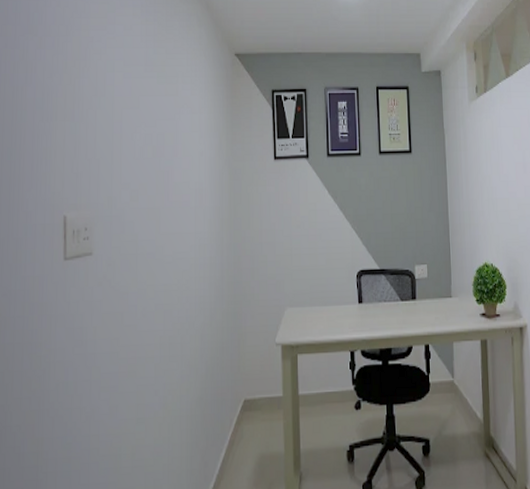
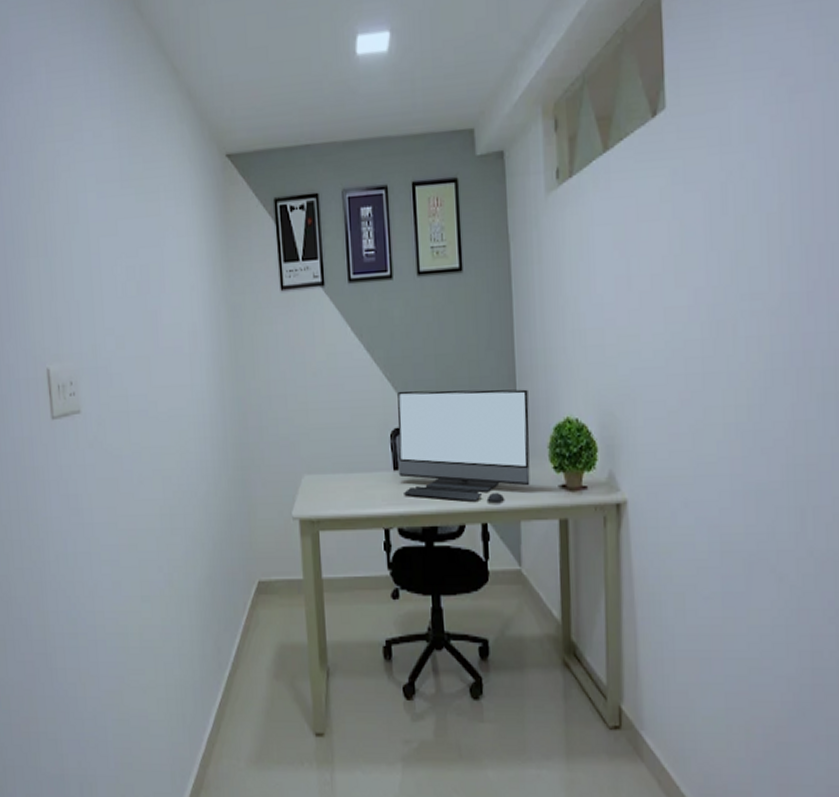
monitor: none [362,241,460,329] -> present [397,389,530,504]

